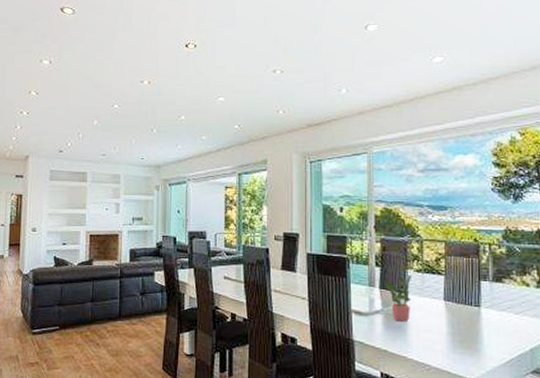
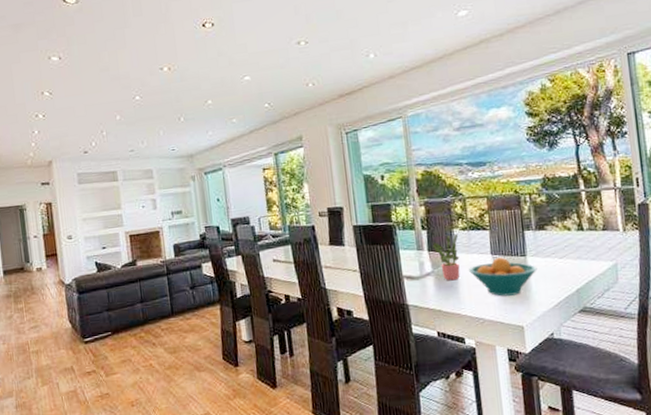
fruit bowl: none [420,305,491,346] -> present [469,257,537,297]

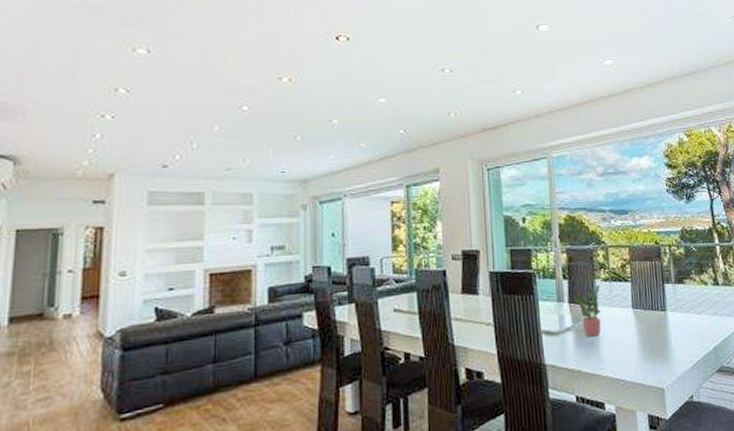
fruit bowl: present [469,257,537,297] -> none [610,311,677,355]

